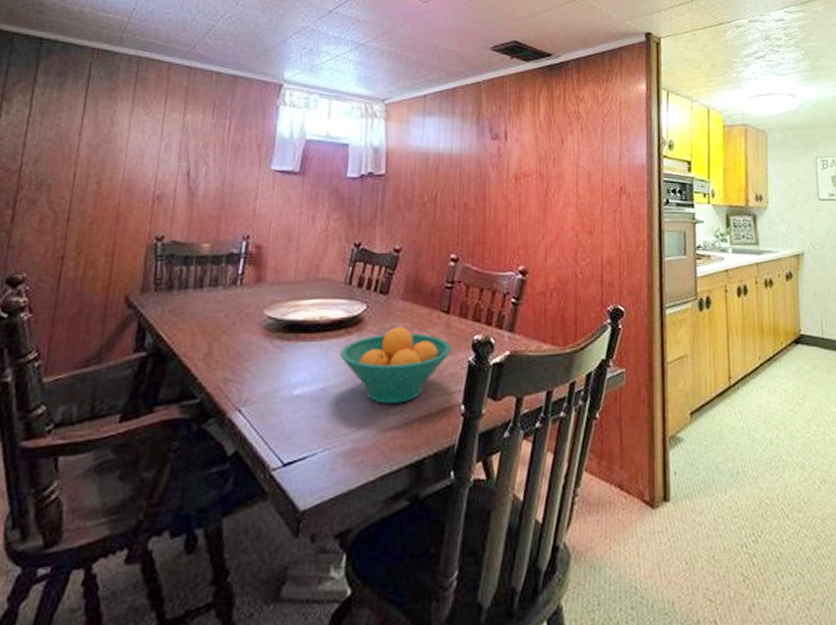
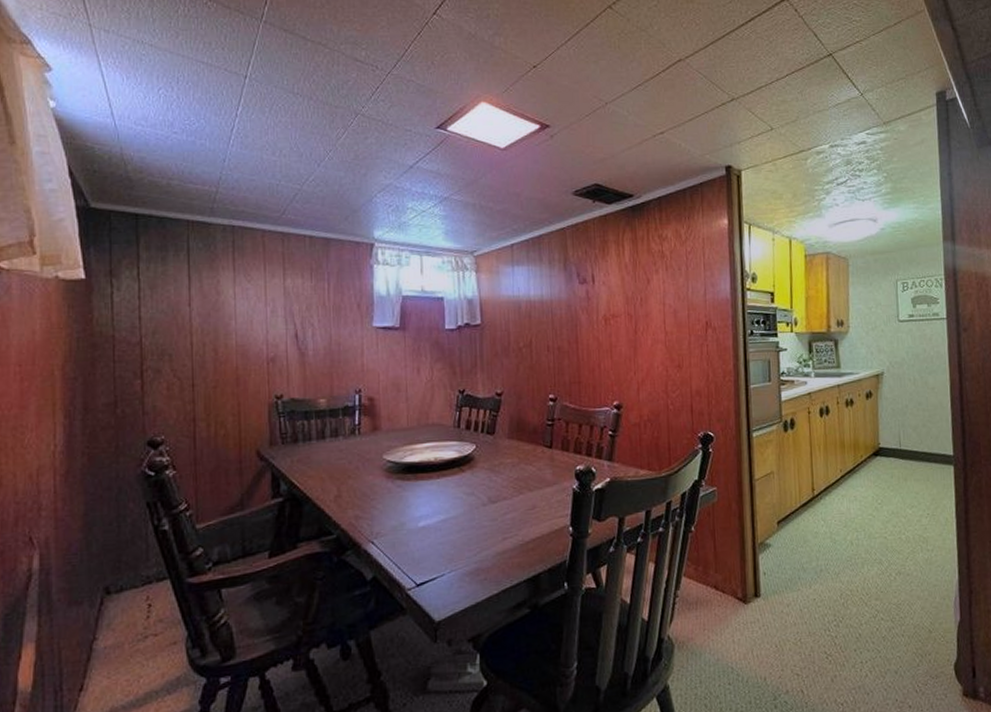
fruit bowl: present [339,327,452,404] -> none [456,462,557,530]

